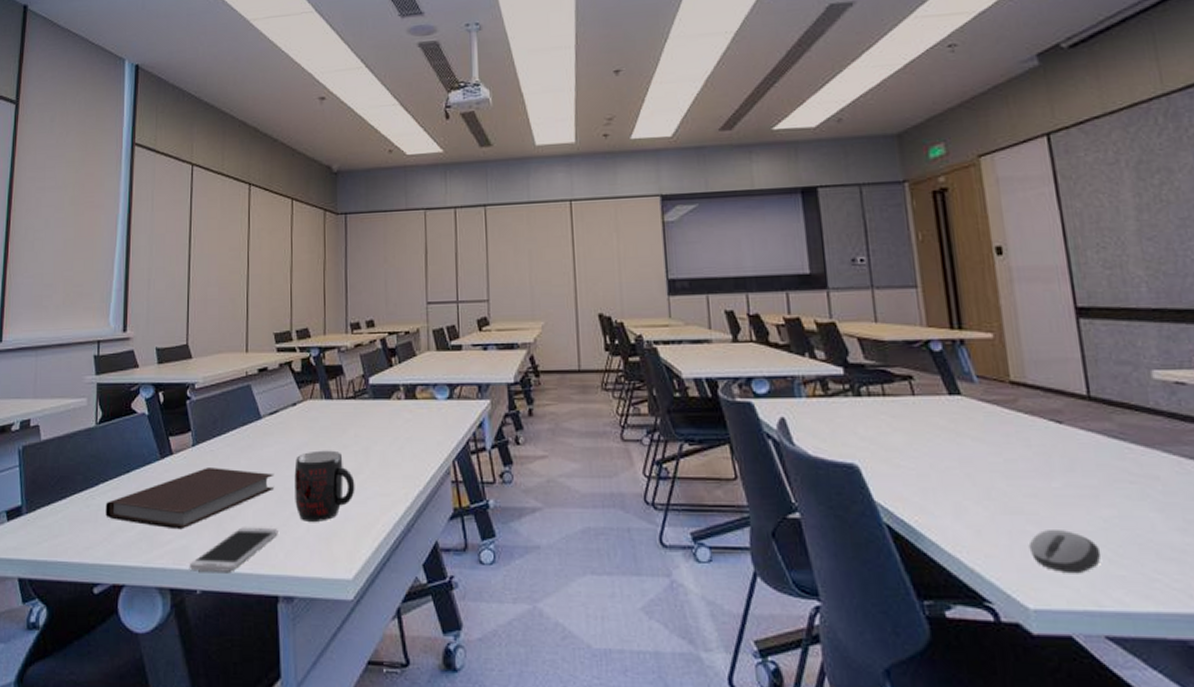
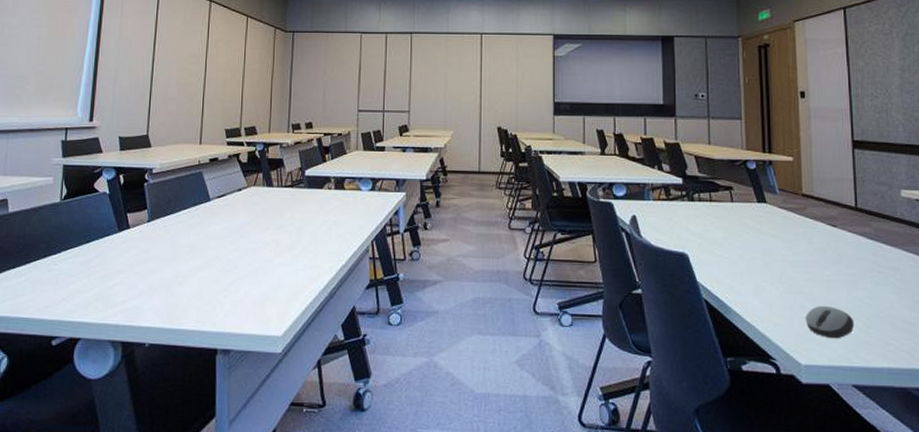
notebook: present [105,468,275,530] -> none [66,240,219,292]
smartphone: present [190,527,278,572] -> none [140,291,220,329]
mug: present [294,450,355,522] -> none [236,229,289,288]

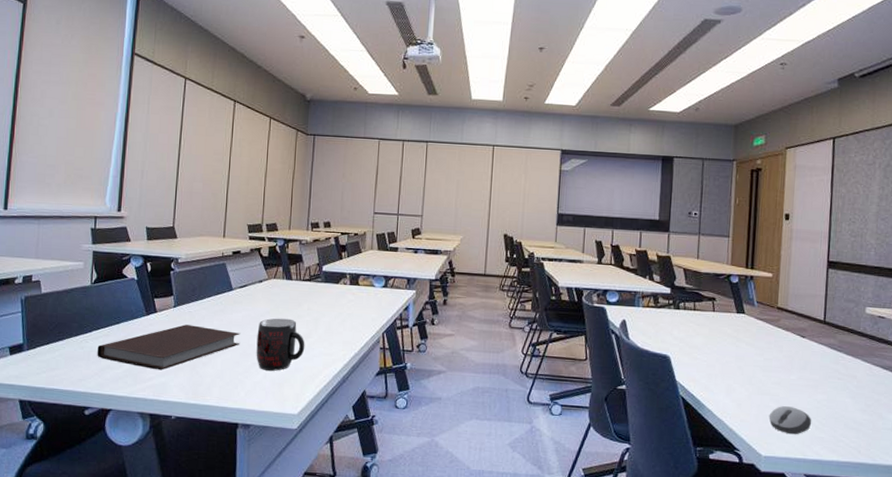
notebook: none [66,240,219,292] -> present [97,324,241,370]
mug: none [236,229,289,288] -> present [256,318,305,371]

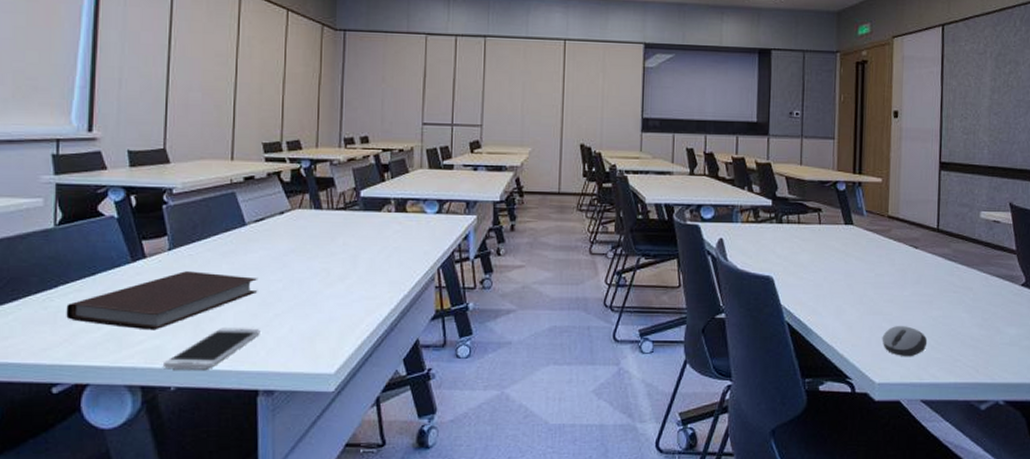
smartphone: none [167,371,241,404] -> present [164,328,260,370]
mug: present [256,318,305,371] -> none [279,257,341,322]

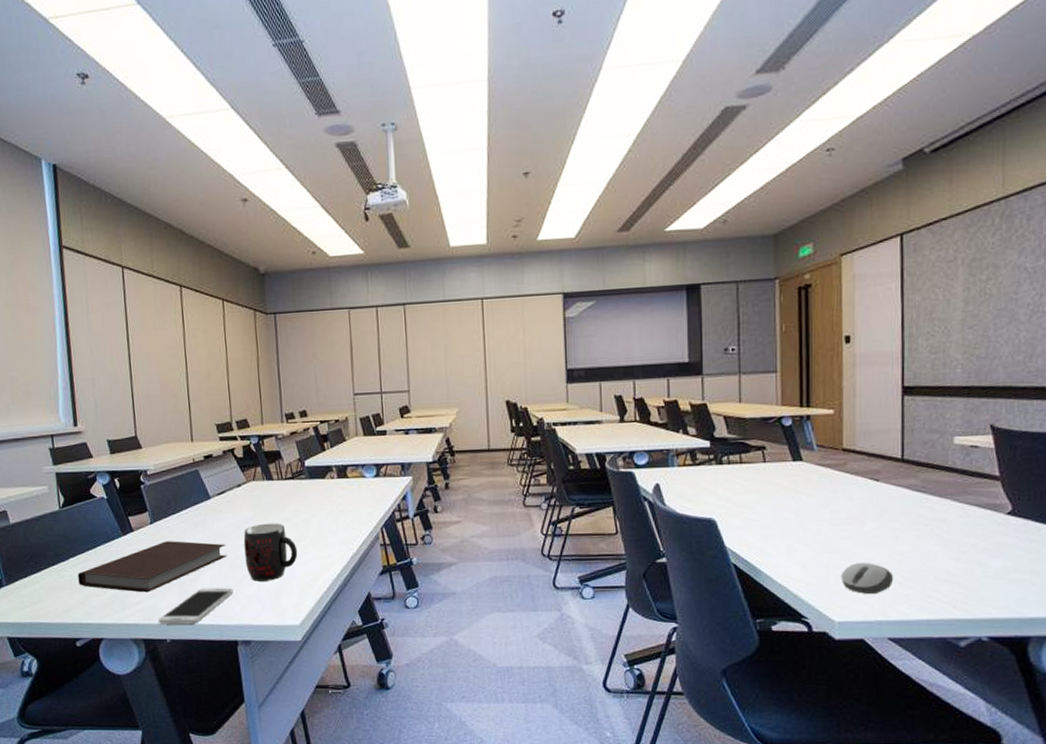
mug: none [279,257,341,322] -> present [243,523,298,581]

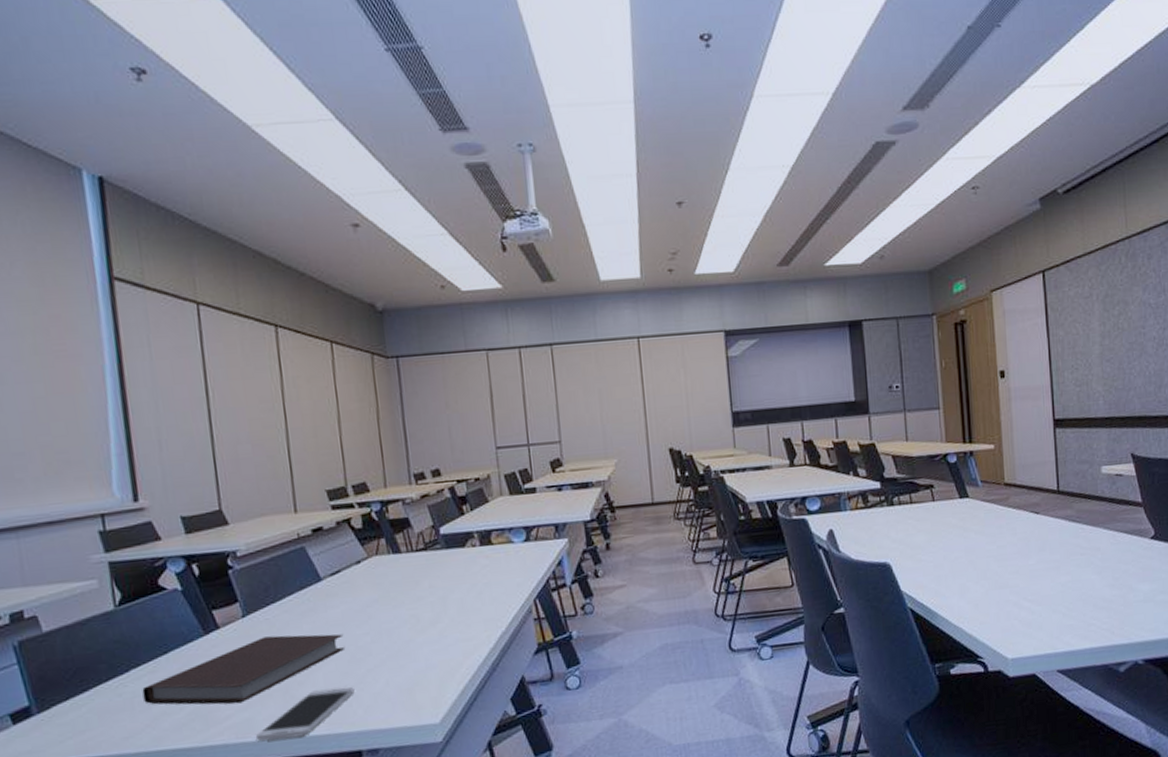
mug: present [243,523,298,581] -> none [365,603,435,676]
computer mouse: present [840,563,894,595] -> none [1010,596,1059,628]

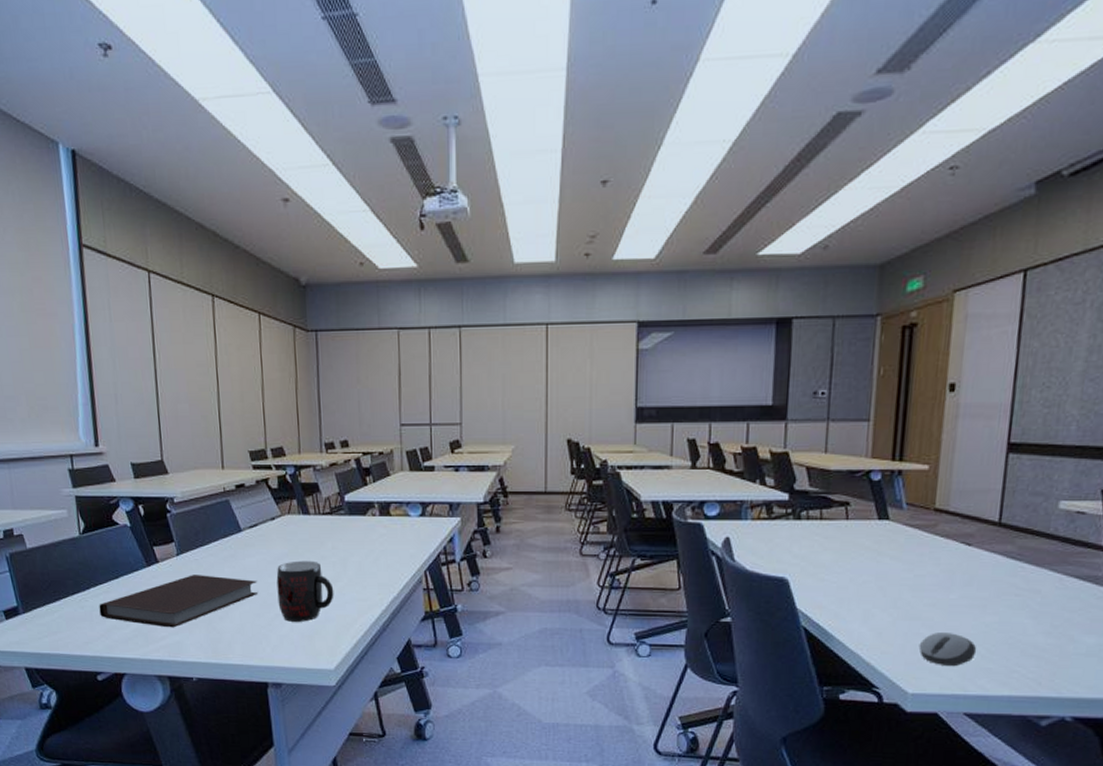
smartphone: present [256,687,355,741] -> none [184,626,264,663]
mug: none [365,603,435,676] -> present [276,560,334,622]
computer mouse: none [1010,596,1059,628] -> present [918,633,977,667]

